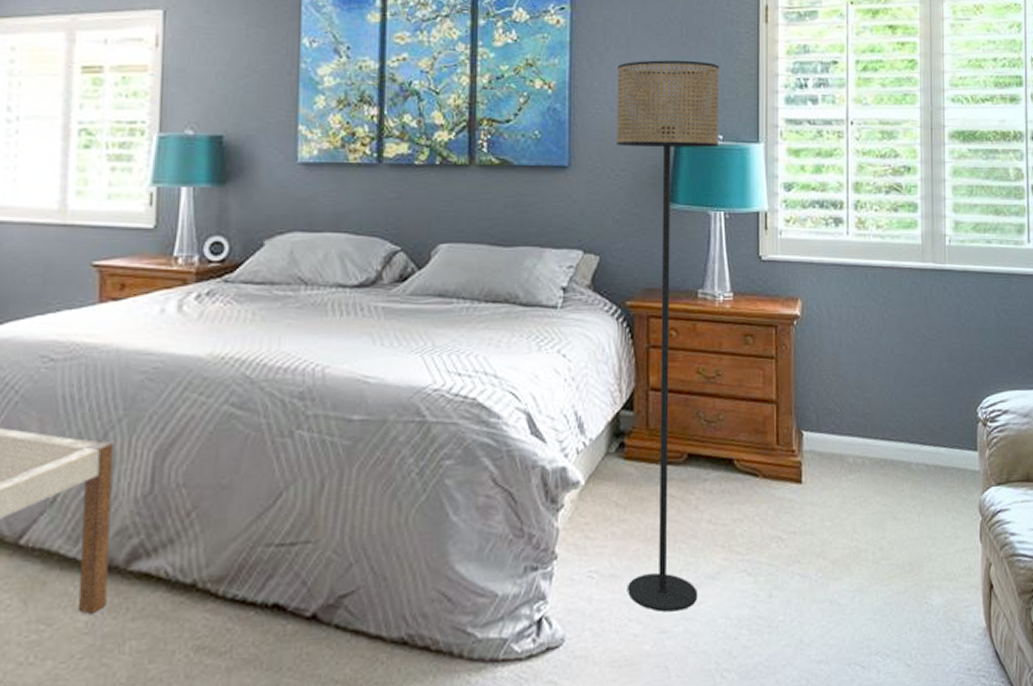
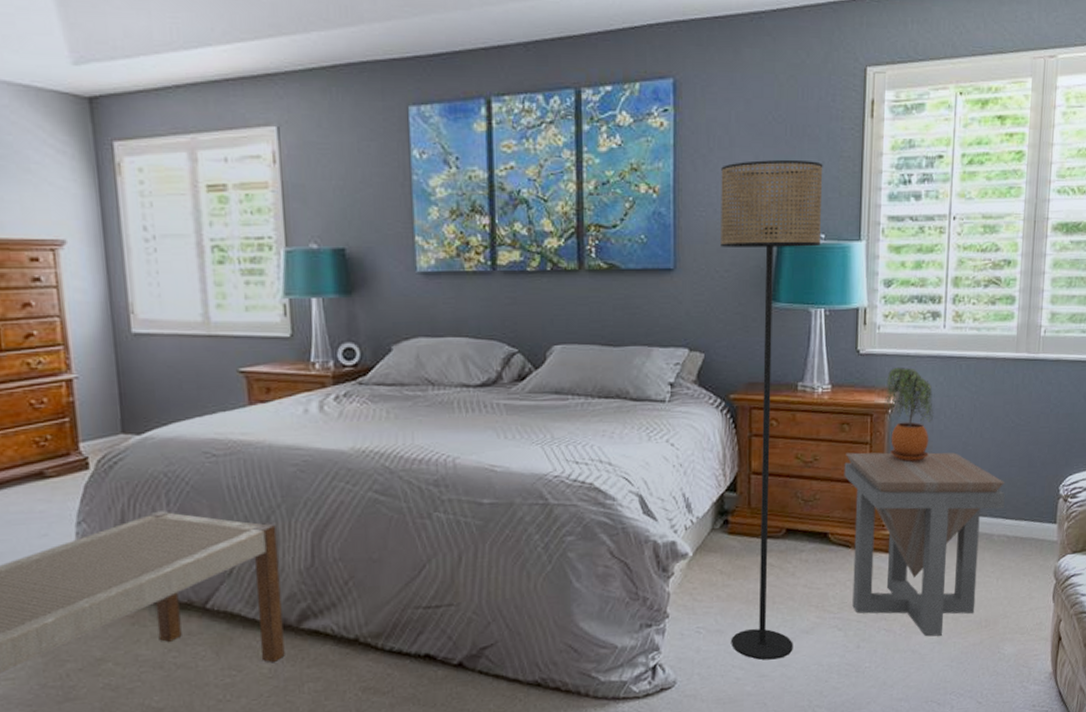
side table: none [749,367,921,583] -> present [844,452,1006,637]
potted plant: none [788,275,842,379] -> present [883,367,934,462]

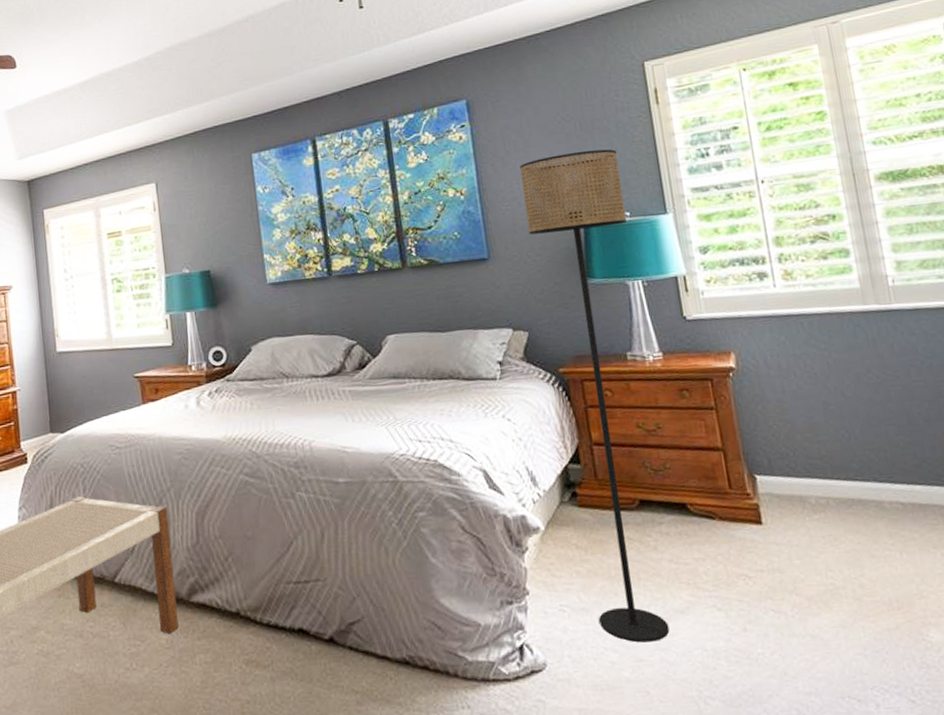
side table: present [844,452,1006,637] -> none [690,413,890,619]
potted plant: present [883,367,934,462] -> none [721,329,785,425]

